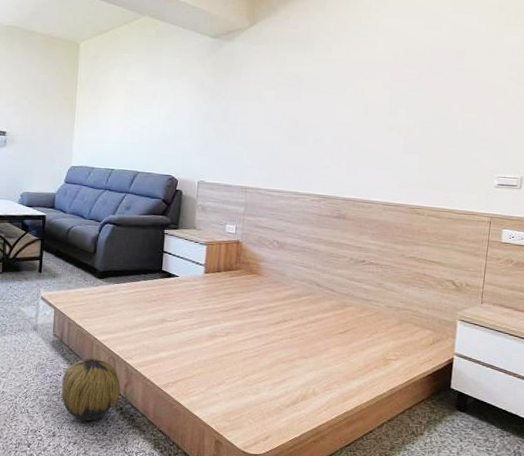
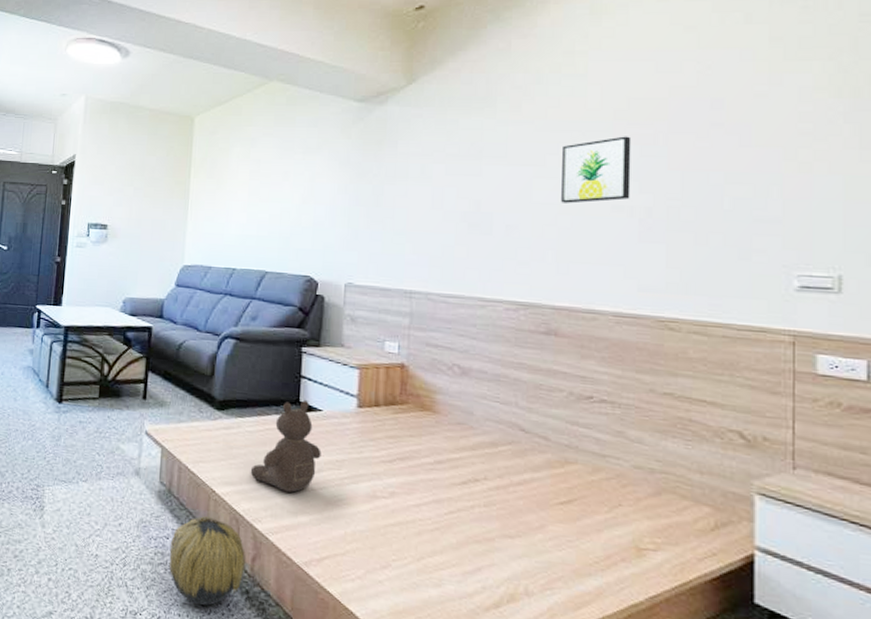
teddy bear: none [124,269,178,337] -> present [250,400,322,493]
wall art: none [354,75,404,124] -> present [561,136,632,204]

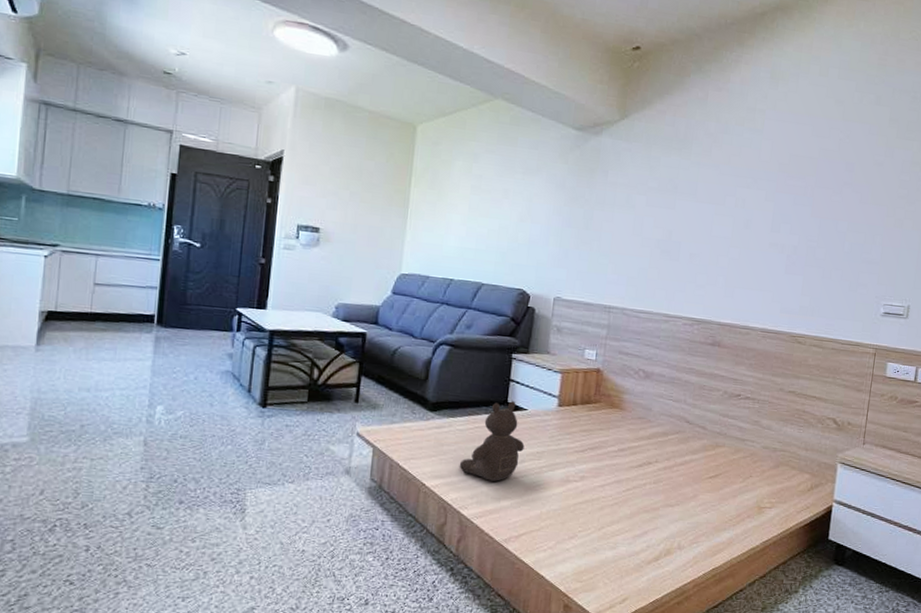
decorative ball: present [169,516,246,606] -> none [378,507,452,586]
wall art: present [561,136,632,204] -> none [733,186,789,239]

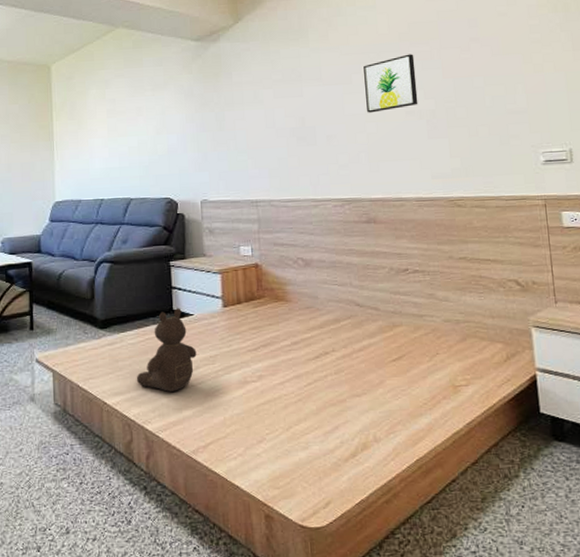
wall art: none [733,186,789,239] -> present [363,54,418,113]

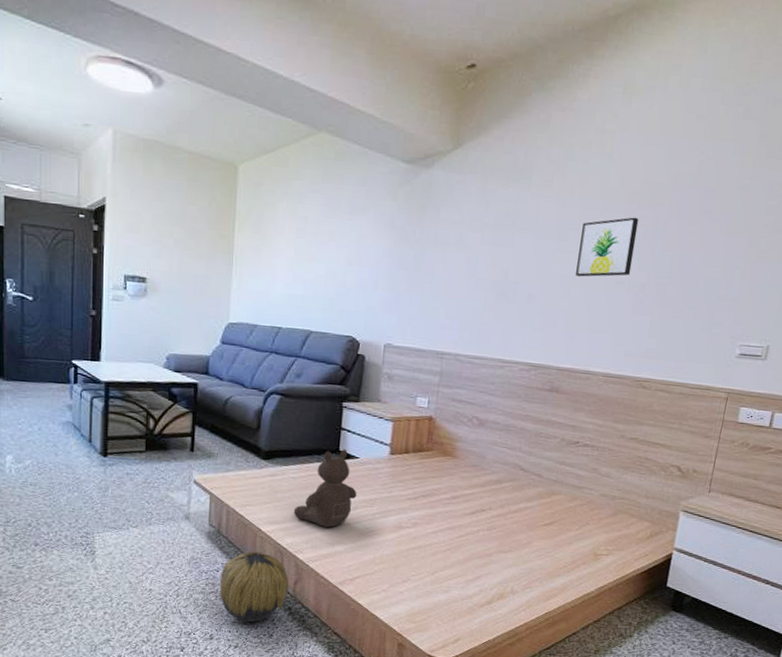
decorative ball: none [70,427,142,509] -> present [219,551,289,623]

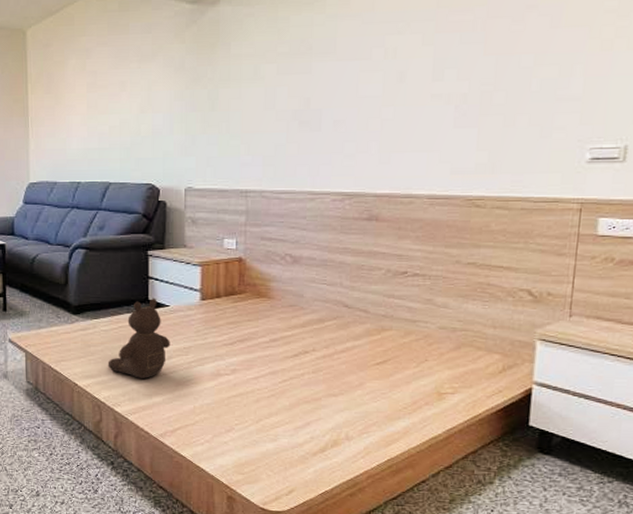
decorative ball: present [219,551,289,623] -> none [41,406,110,479]
wall art: present [576,217,639,277] -> none [385,24,452,95]

